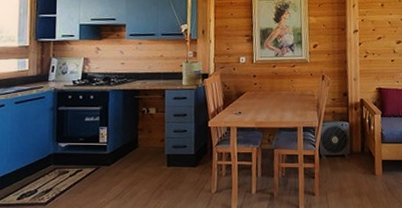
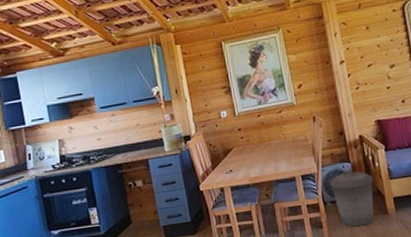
trash can: none [327,130,367,182] -> present [329,171,374,227]

